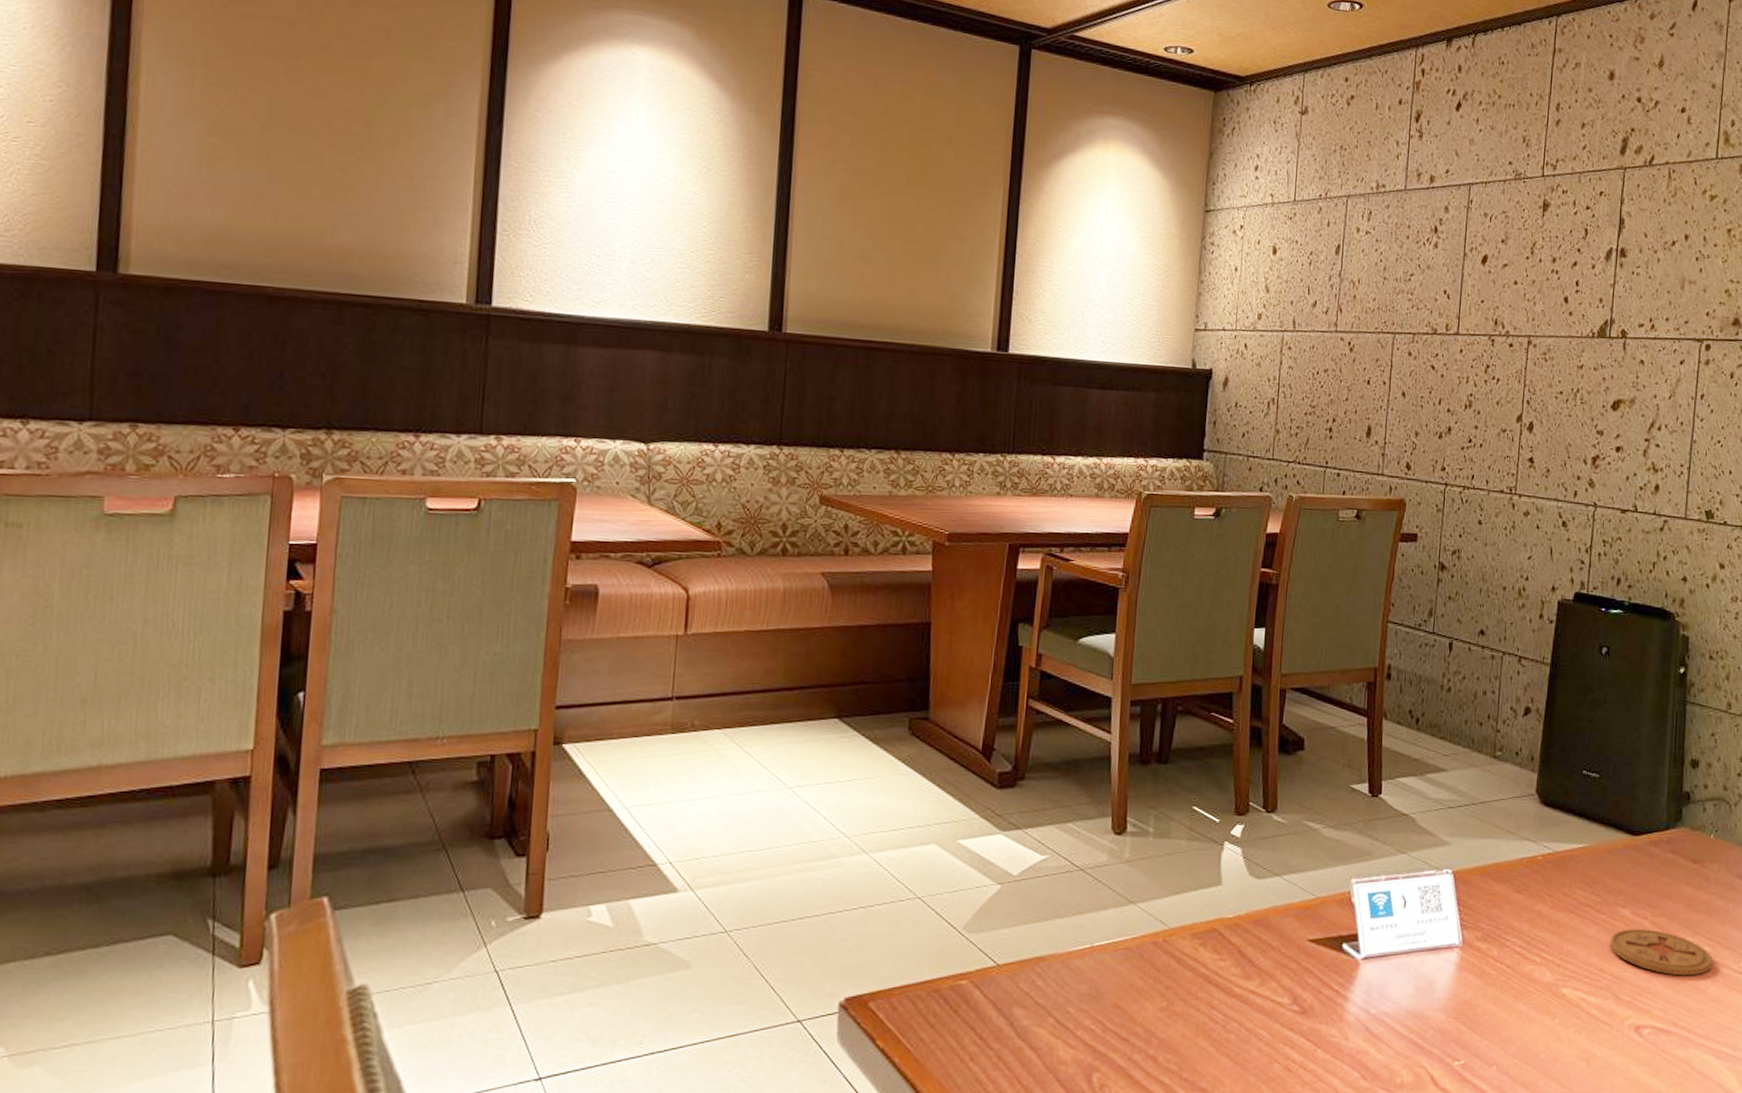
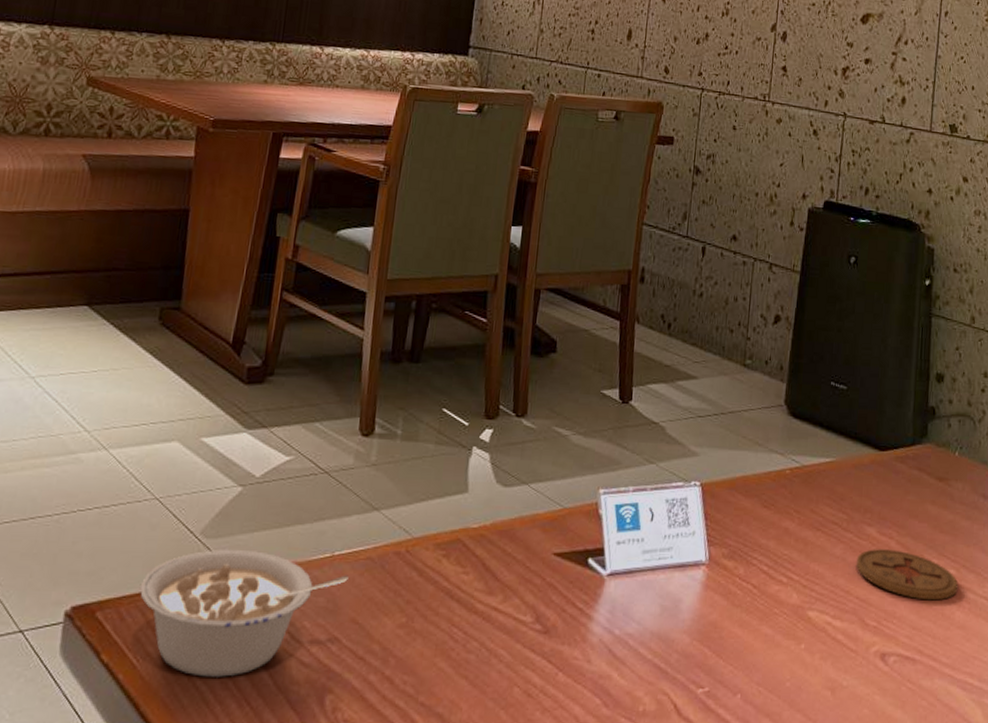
legume: none [909,942,1109,1059] -> present [140,549,349,677]

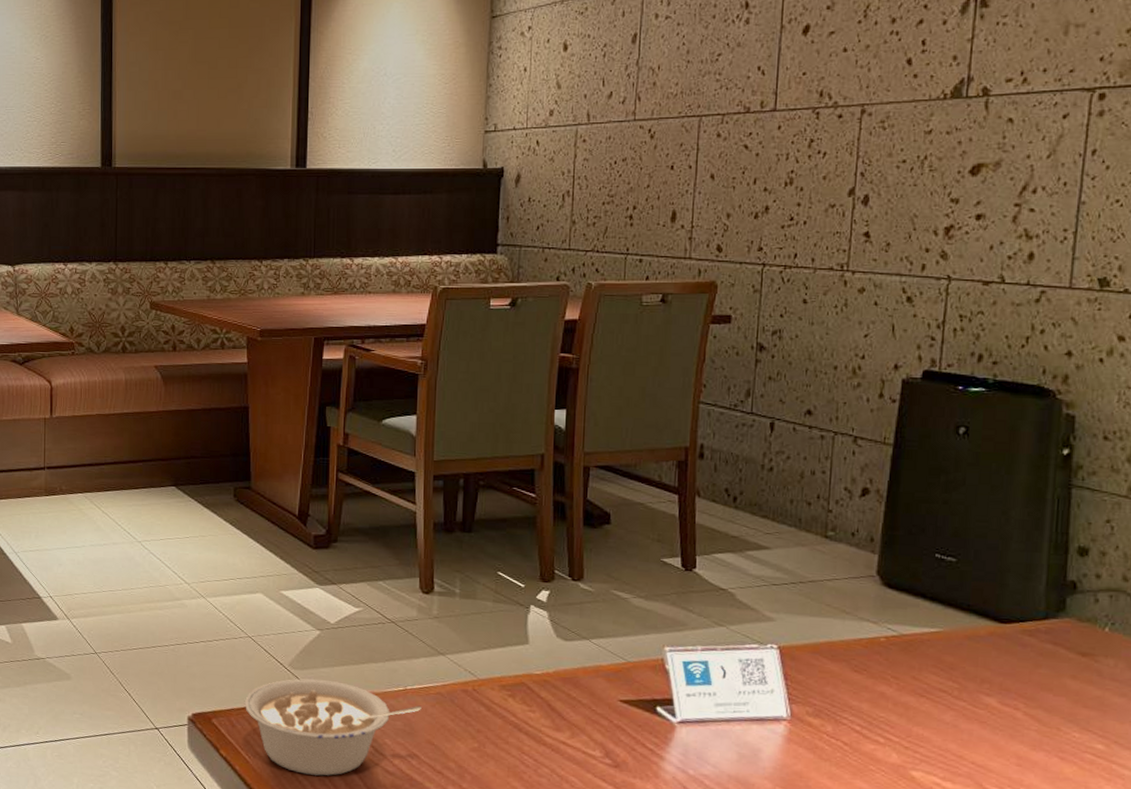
coaster: present [856,549,958,601] -> none [970,718,1108,774]

